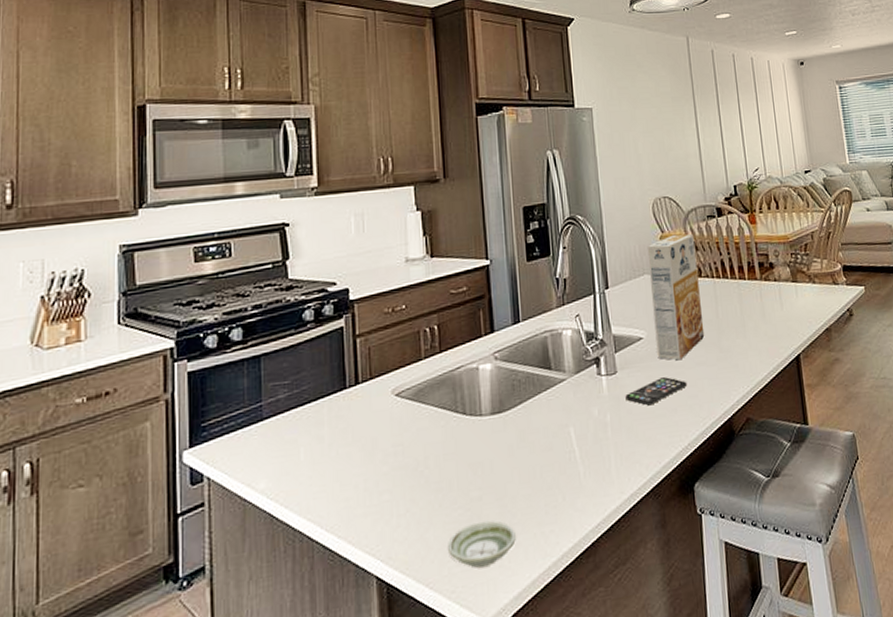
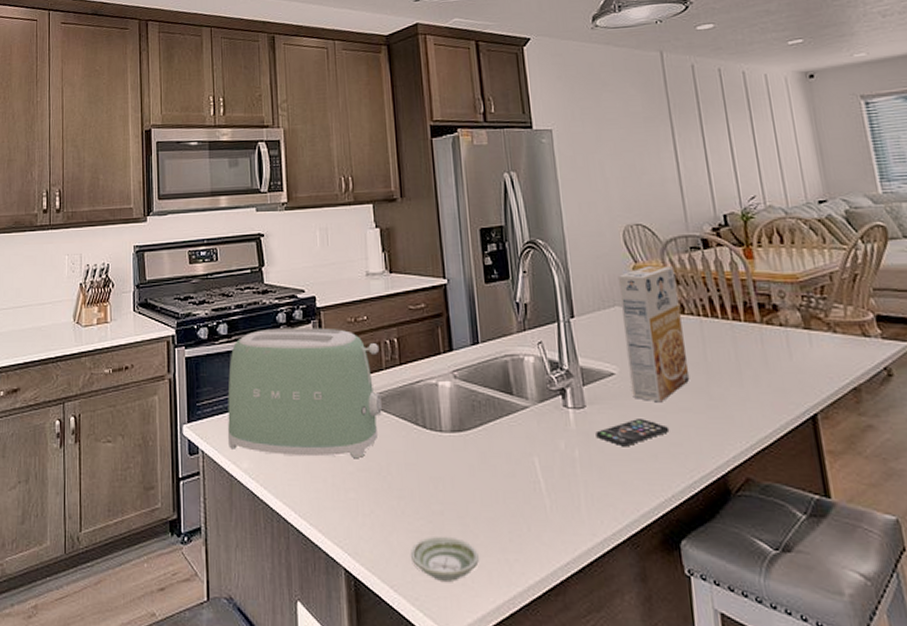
toaster: none [241,321,420,470] -> present [228,328,382,459]

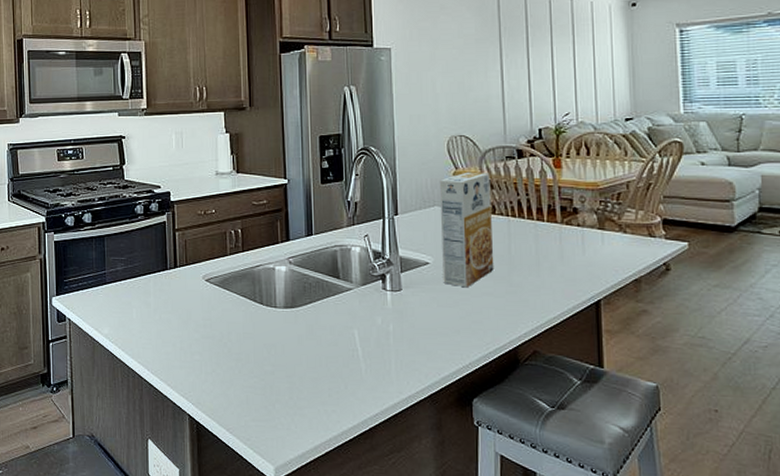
toaster: present [228,328,382,459] -> none [91,218,225,328]
saucer: present [411,536,479,581] -> none [245,391,302,427]
smartphone: present [596,419,670,447] -> none [409,301,473,323]

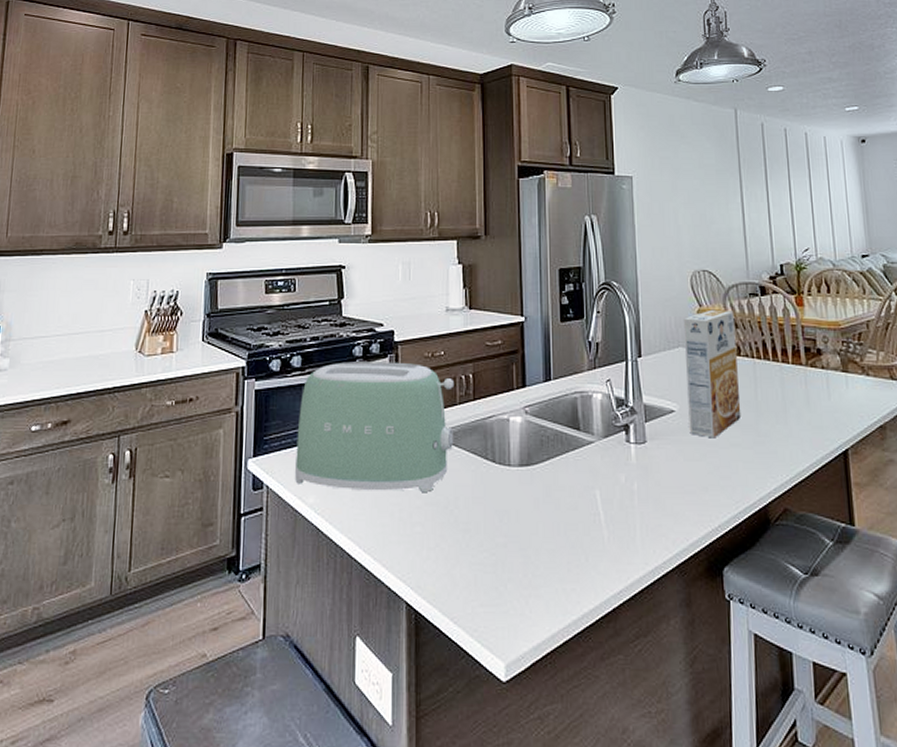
toaster: none [91,218,225,328] -> present [295,361,455,493]

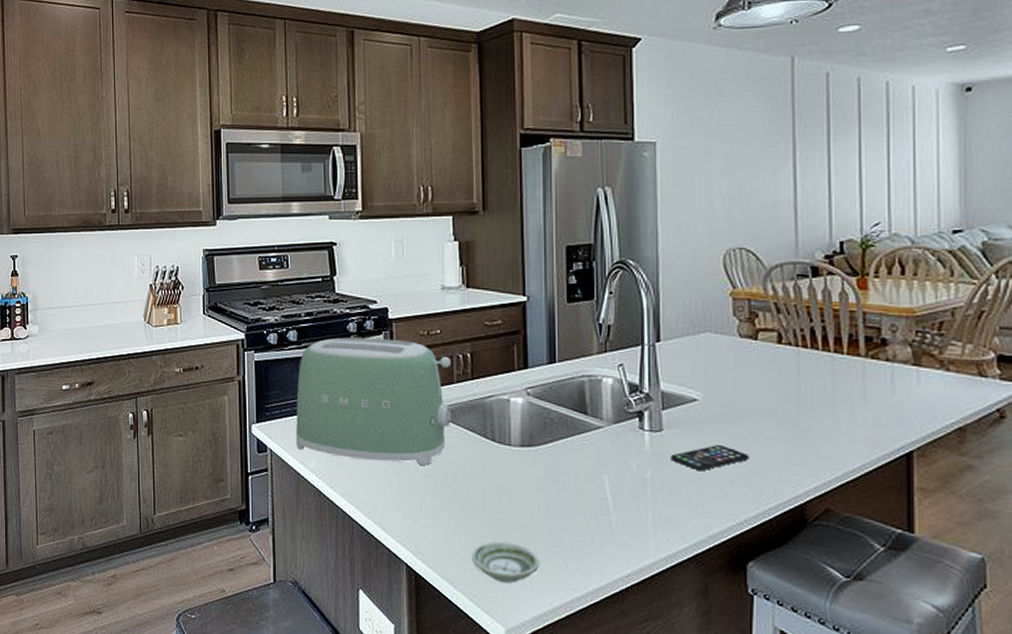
saucer: none [473,567,538,612] -> present [472,541,539,583]
smartphone: none [654,454,720,480] -> present [671,445,750,471]
cereal box: present [683,309,742,438] -> none [712,292,779,431]

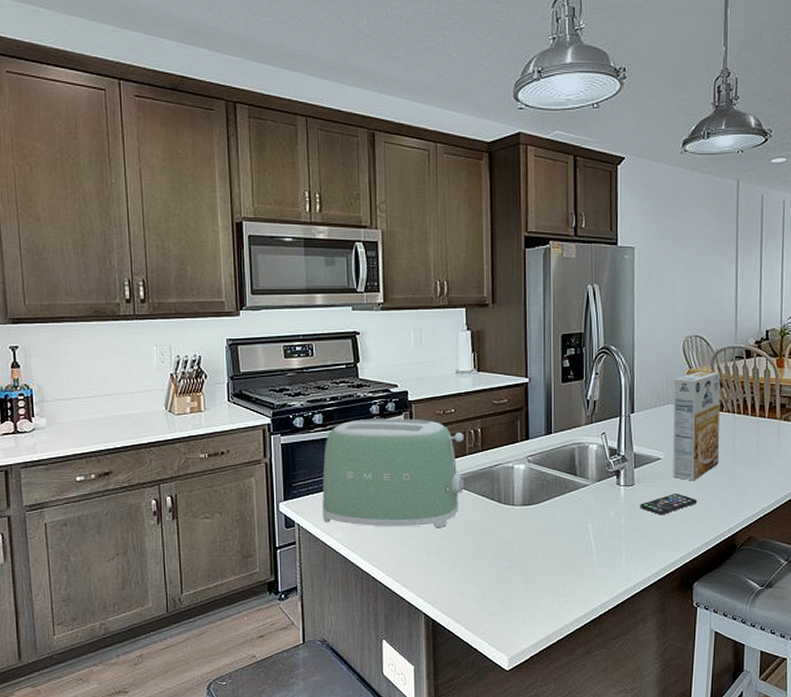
saucer: present [472,541,539,583] -> none [481,586,536,619]
cereal box: none [712,292,779,431] -> present [673,371,721,481]

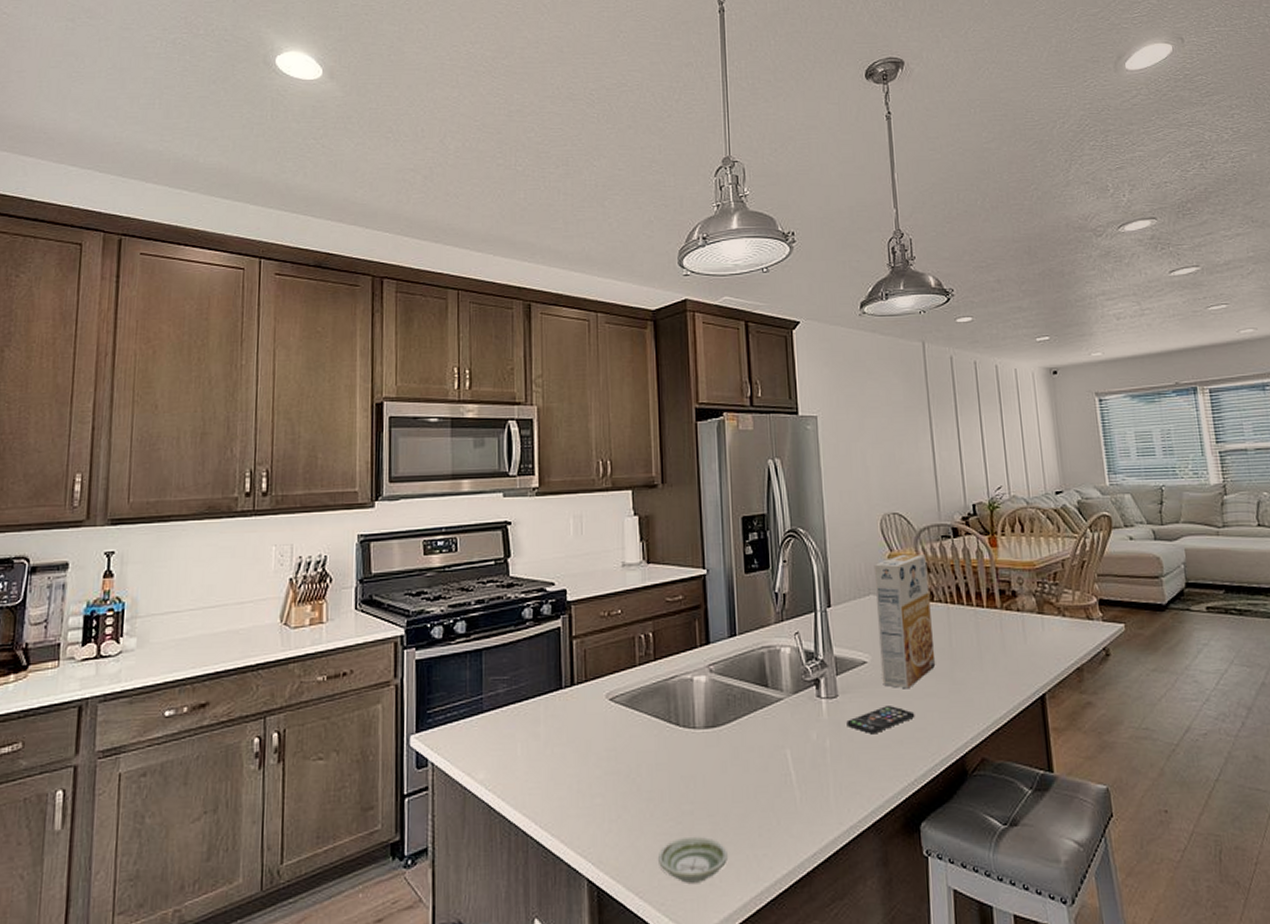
toaster: present [322,419,465,528] -> none [463,623,634,763]
saucer: none [481,586,536,619] -> present [659,836,728,883]

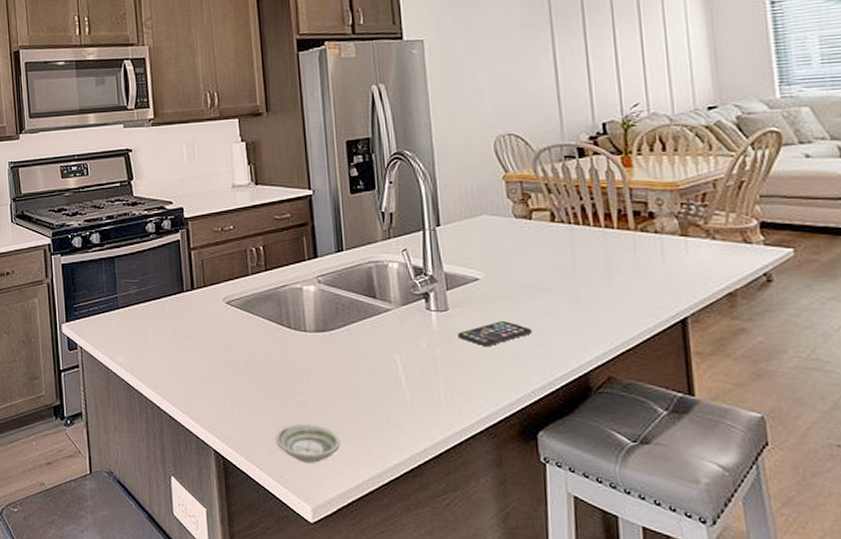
cereal box: present [873,554,936,689] -> none [486,174,557,306]

